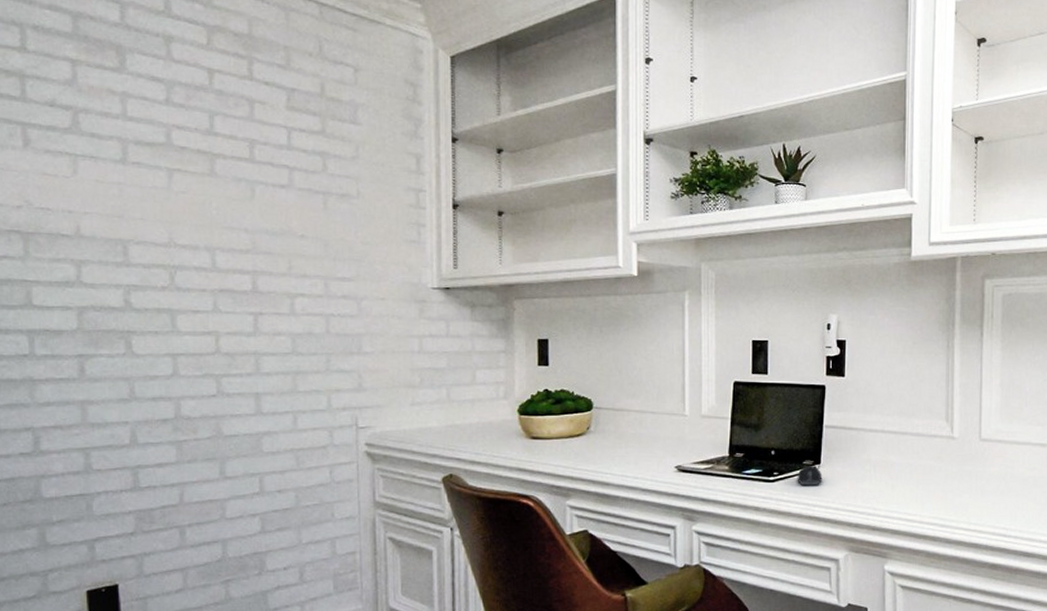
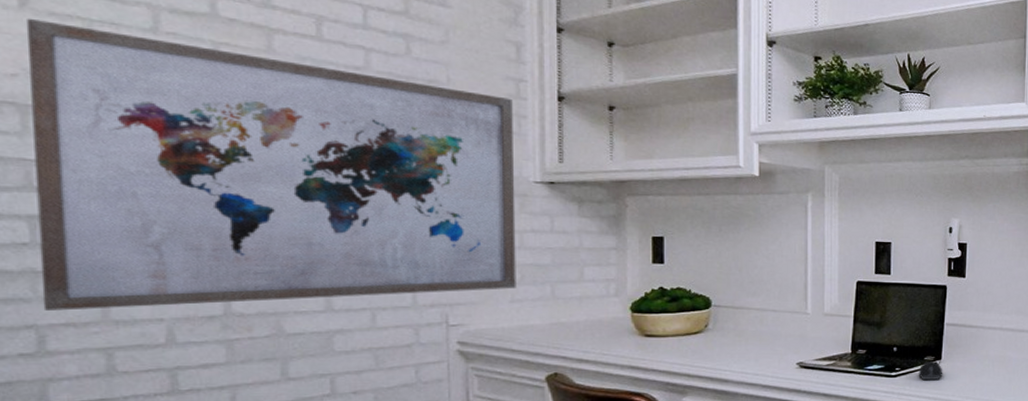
wall art: none [28,156,416,415] -> present [25,18,516,311]

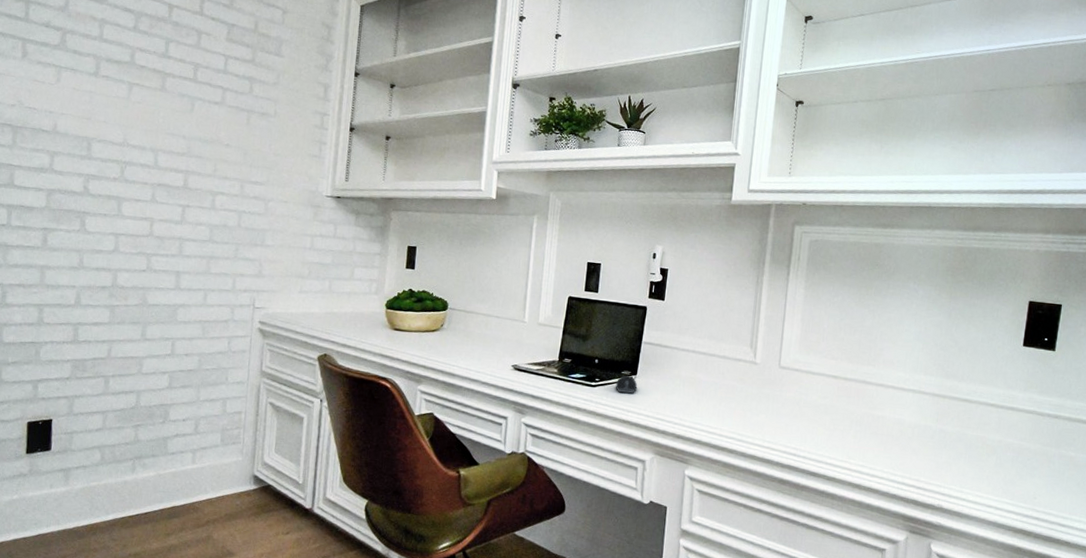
wall art: present [25,18,516,311] -> none [8,65,318,282]

